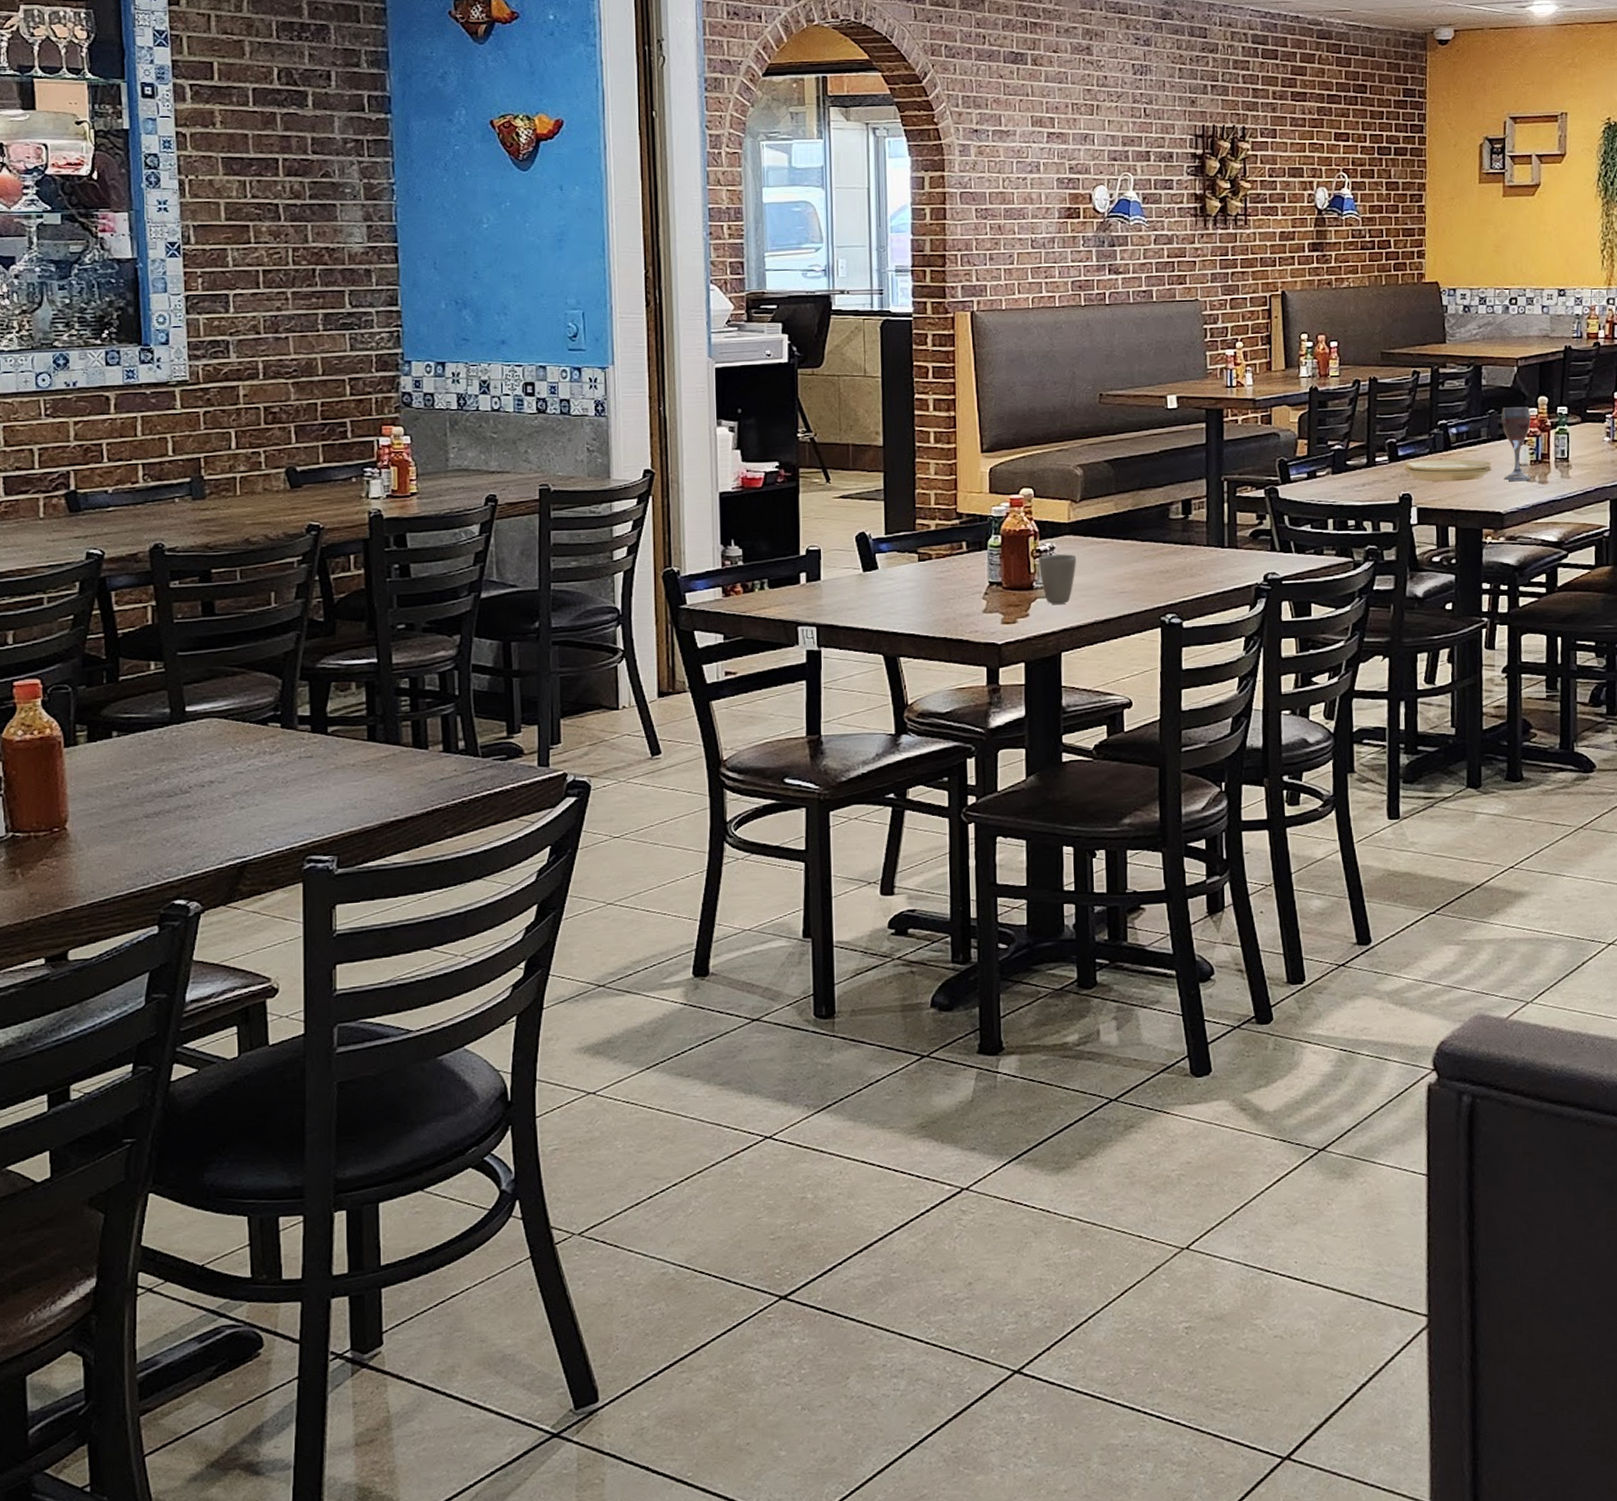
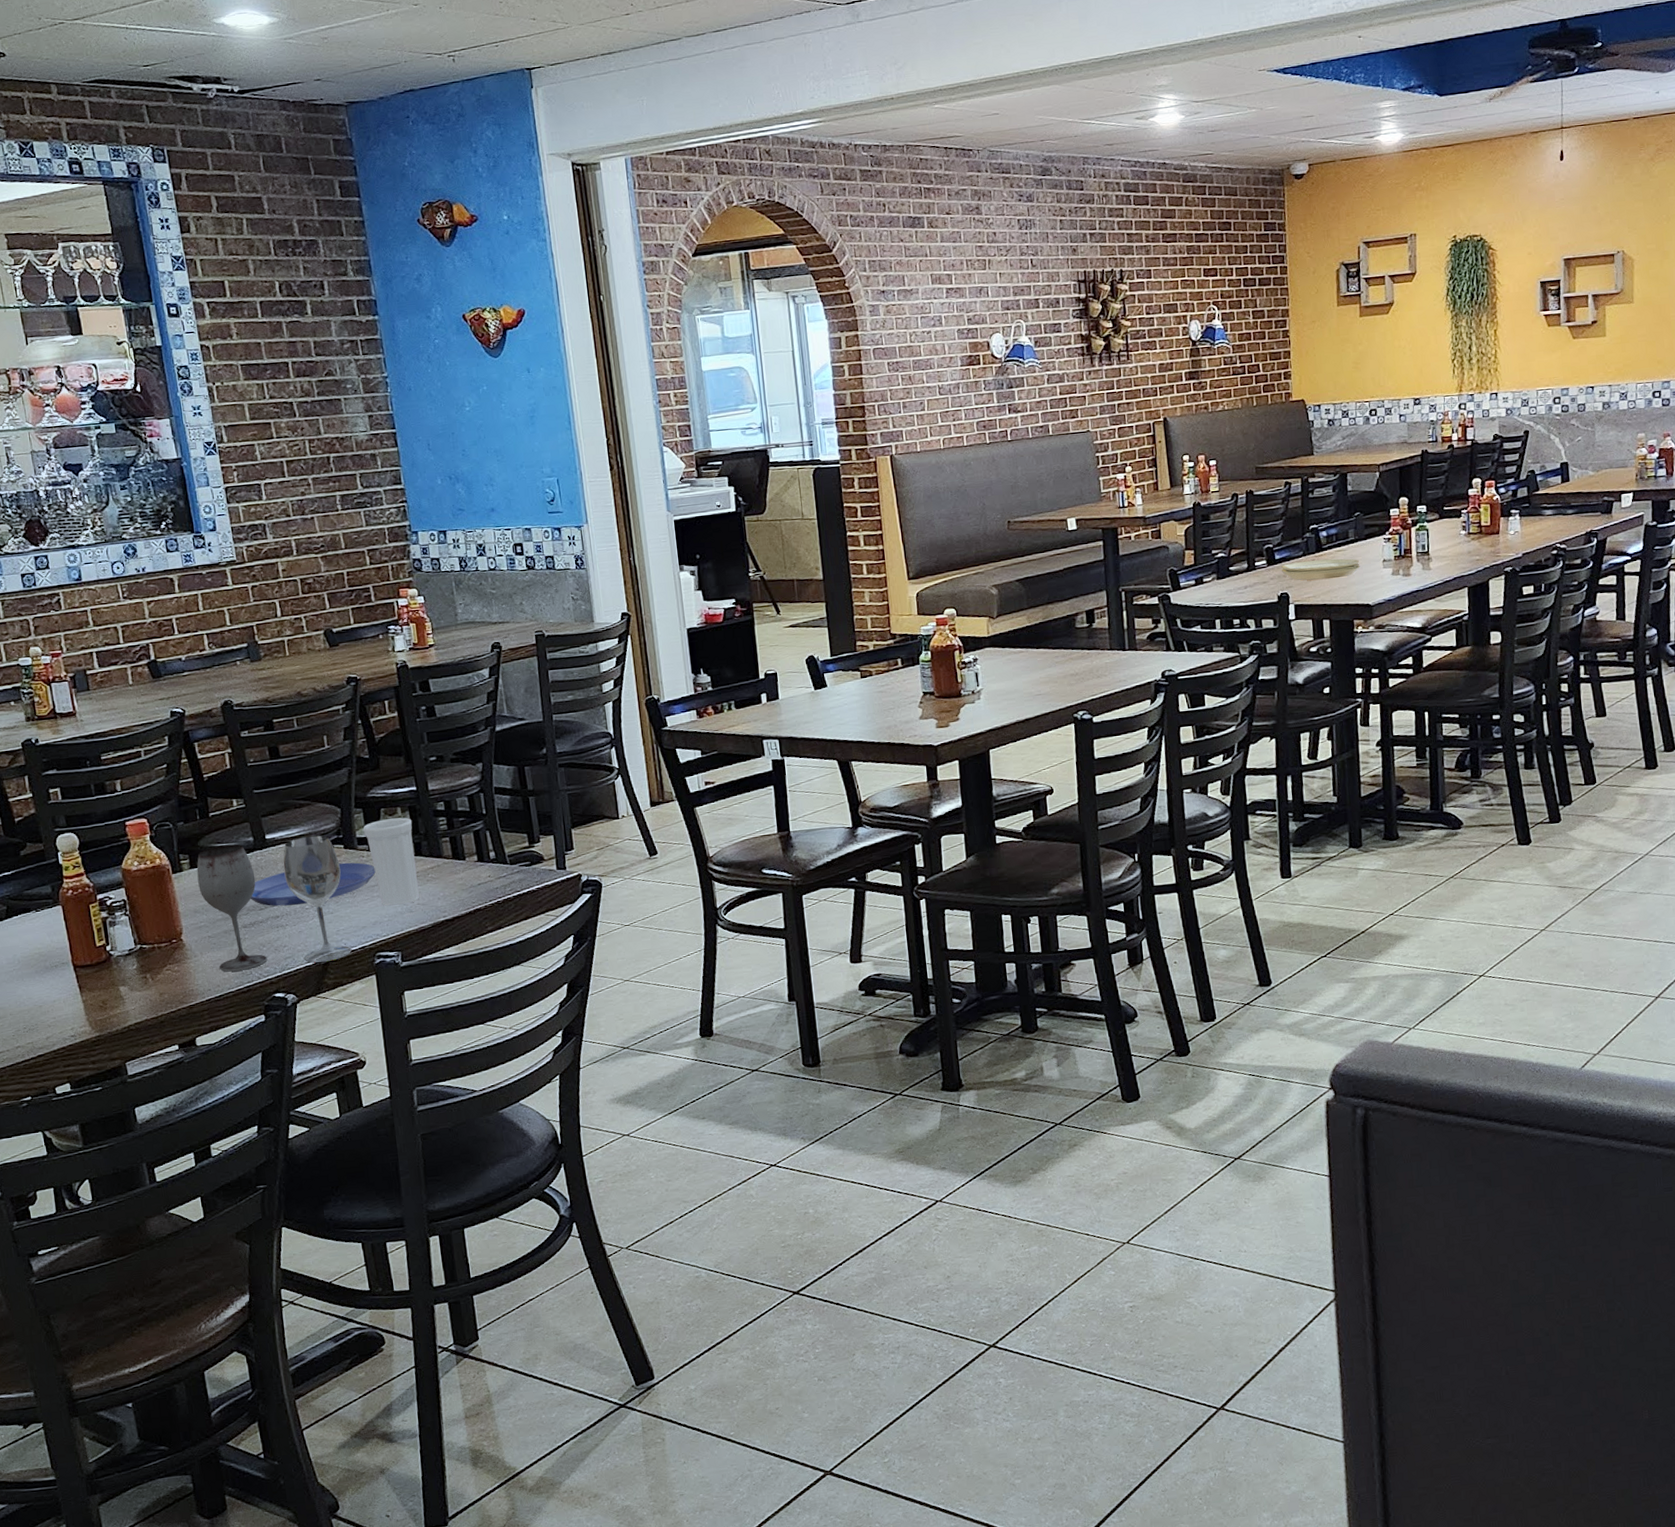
wineglass: none [95,710,277,871] -> present [196,835,352,972]
plate: none [157,745,317,794] -> present [250,862,376,907]
cup: none [306,694,367,801] -> present [363,817,419,907]
cup: present [1039,554,1077,605] -> none [964,664,998,709]
cup: present [1501,407,1533,482] -> none [1366,508,1397,576]

